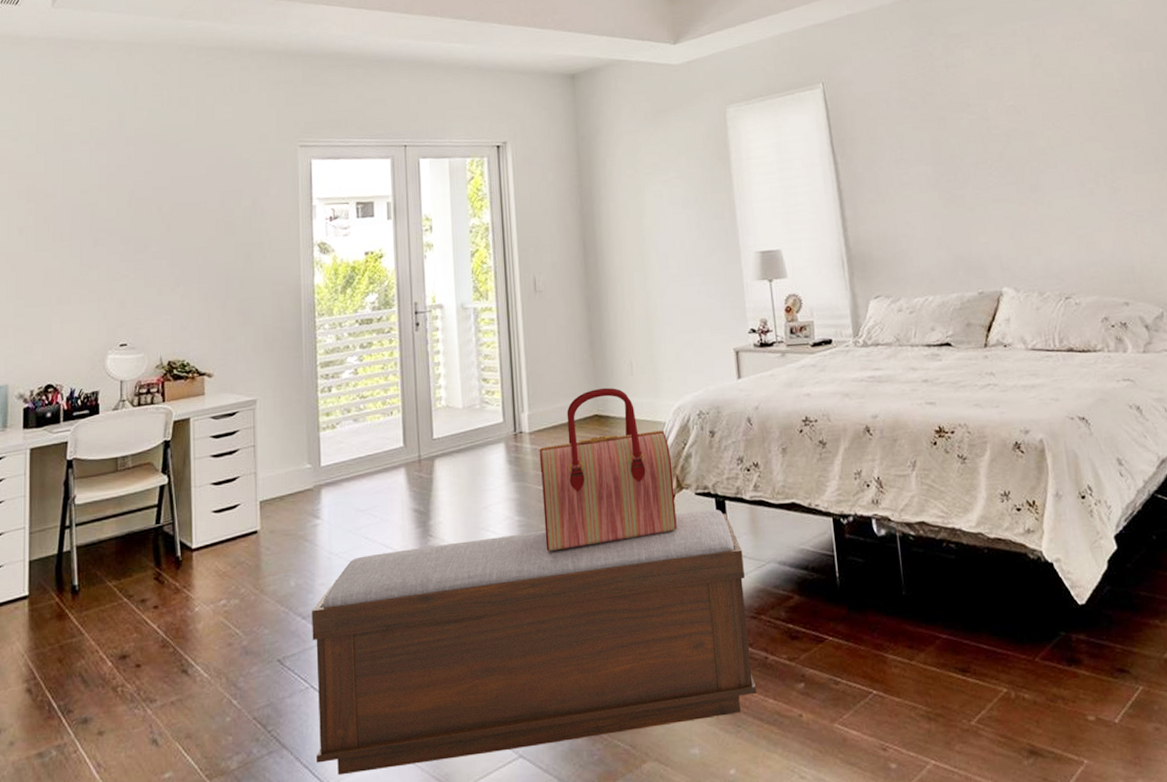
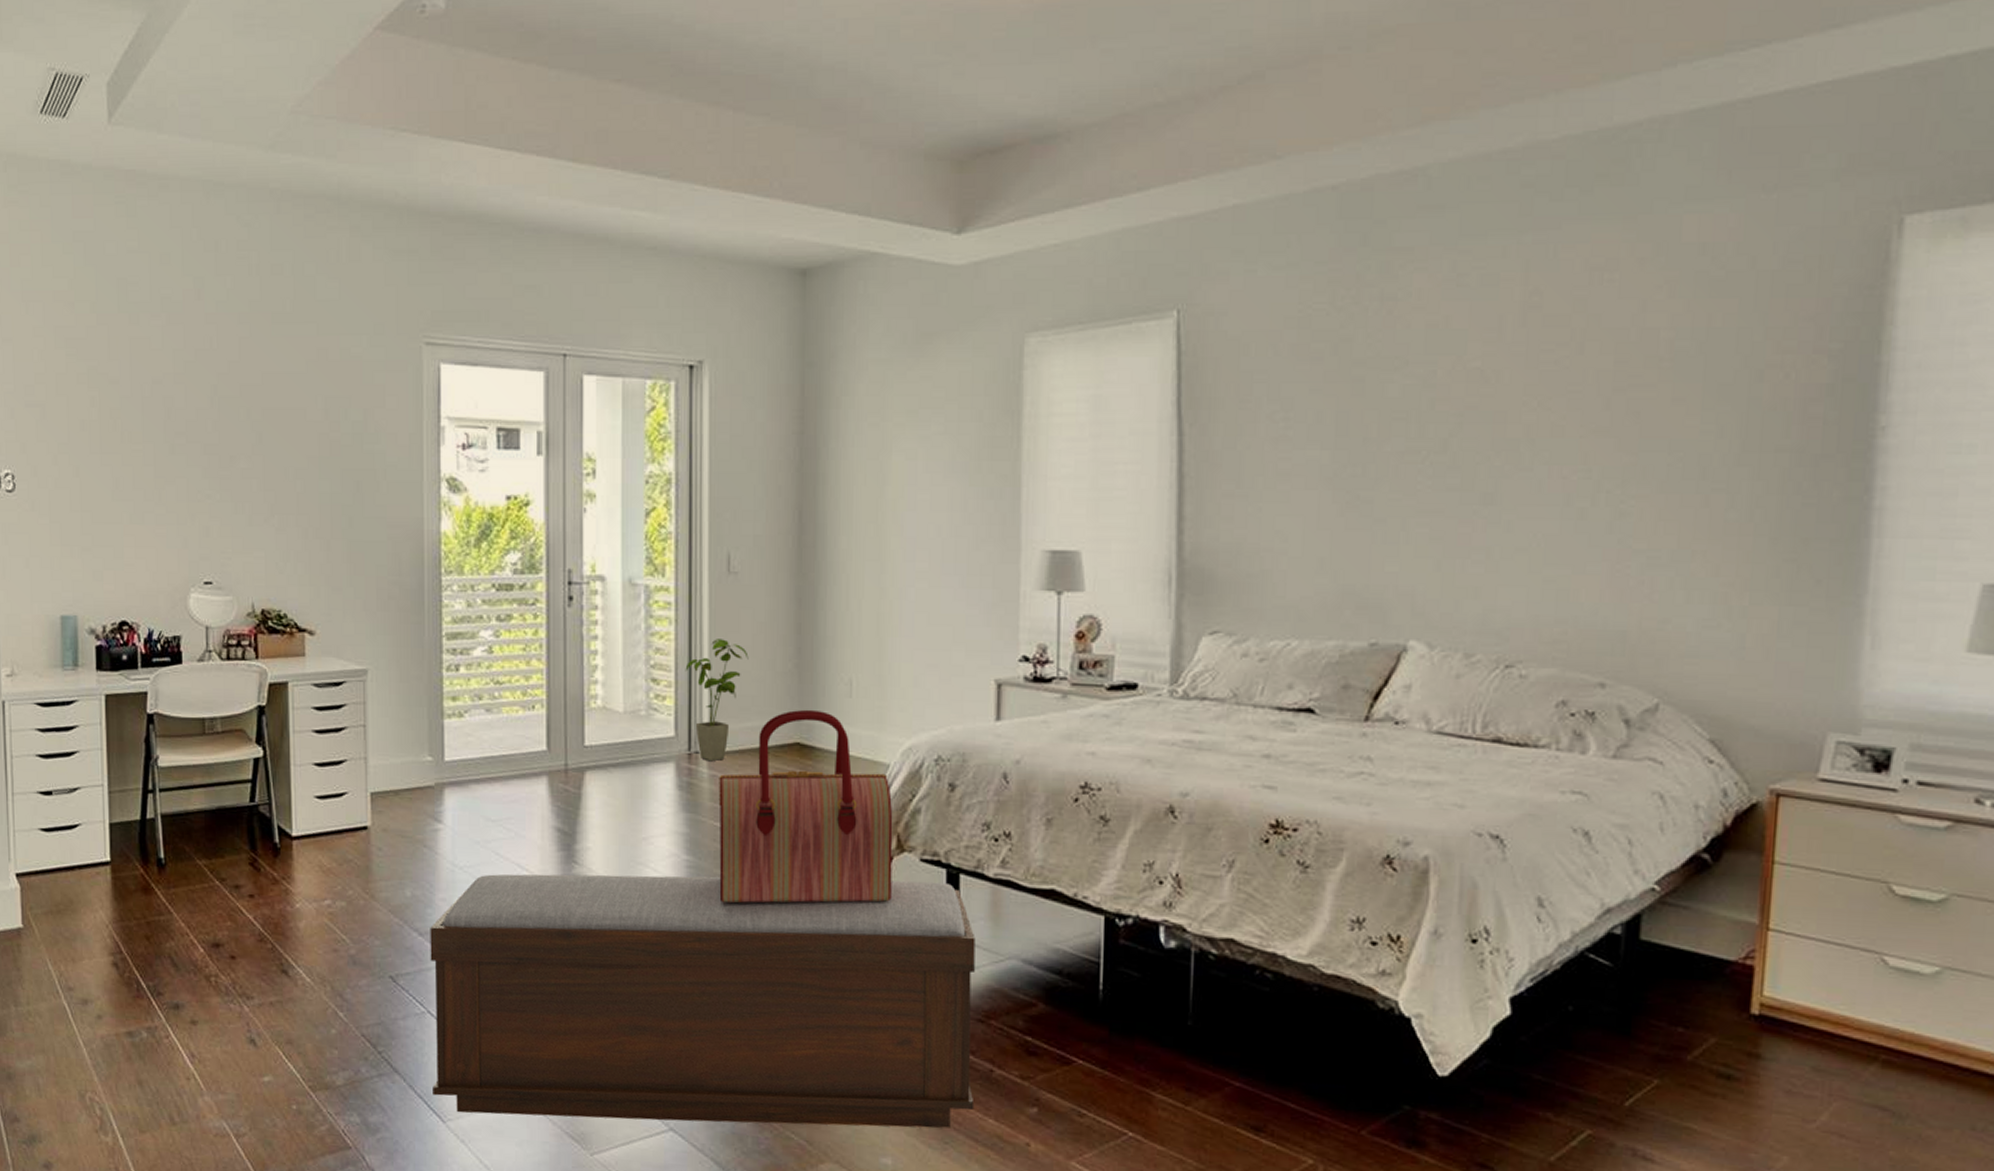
house plant: none [508,342,555,439] -> present [685,639,749,762]

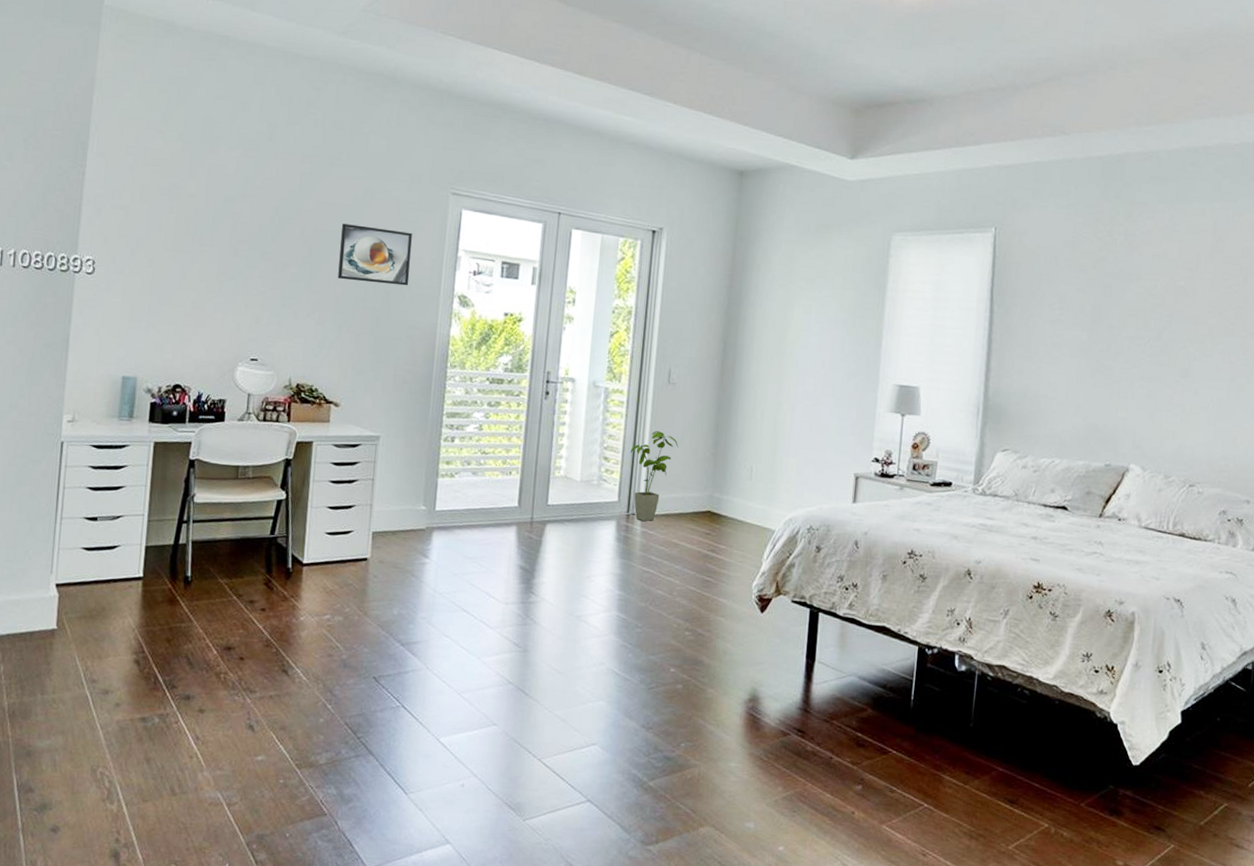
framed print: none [294,398,383,472] -> present [338,223,412,286]
bench: present [430,874,976,1128] -> none [399,599,827,801]
handbag: present [718,709,893,904] -> none [641,486,775,631]

